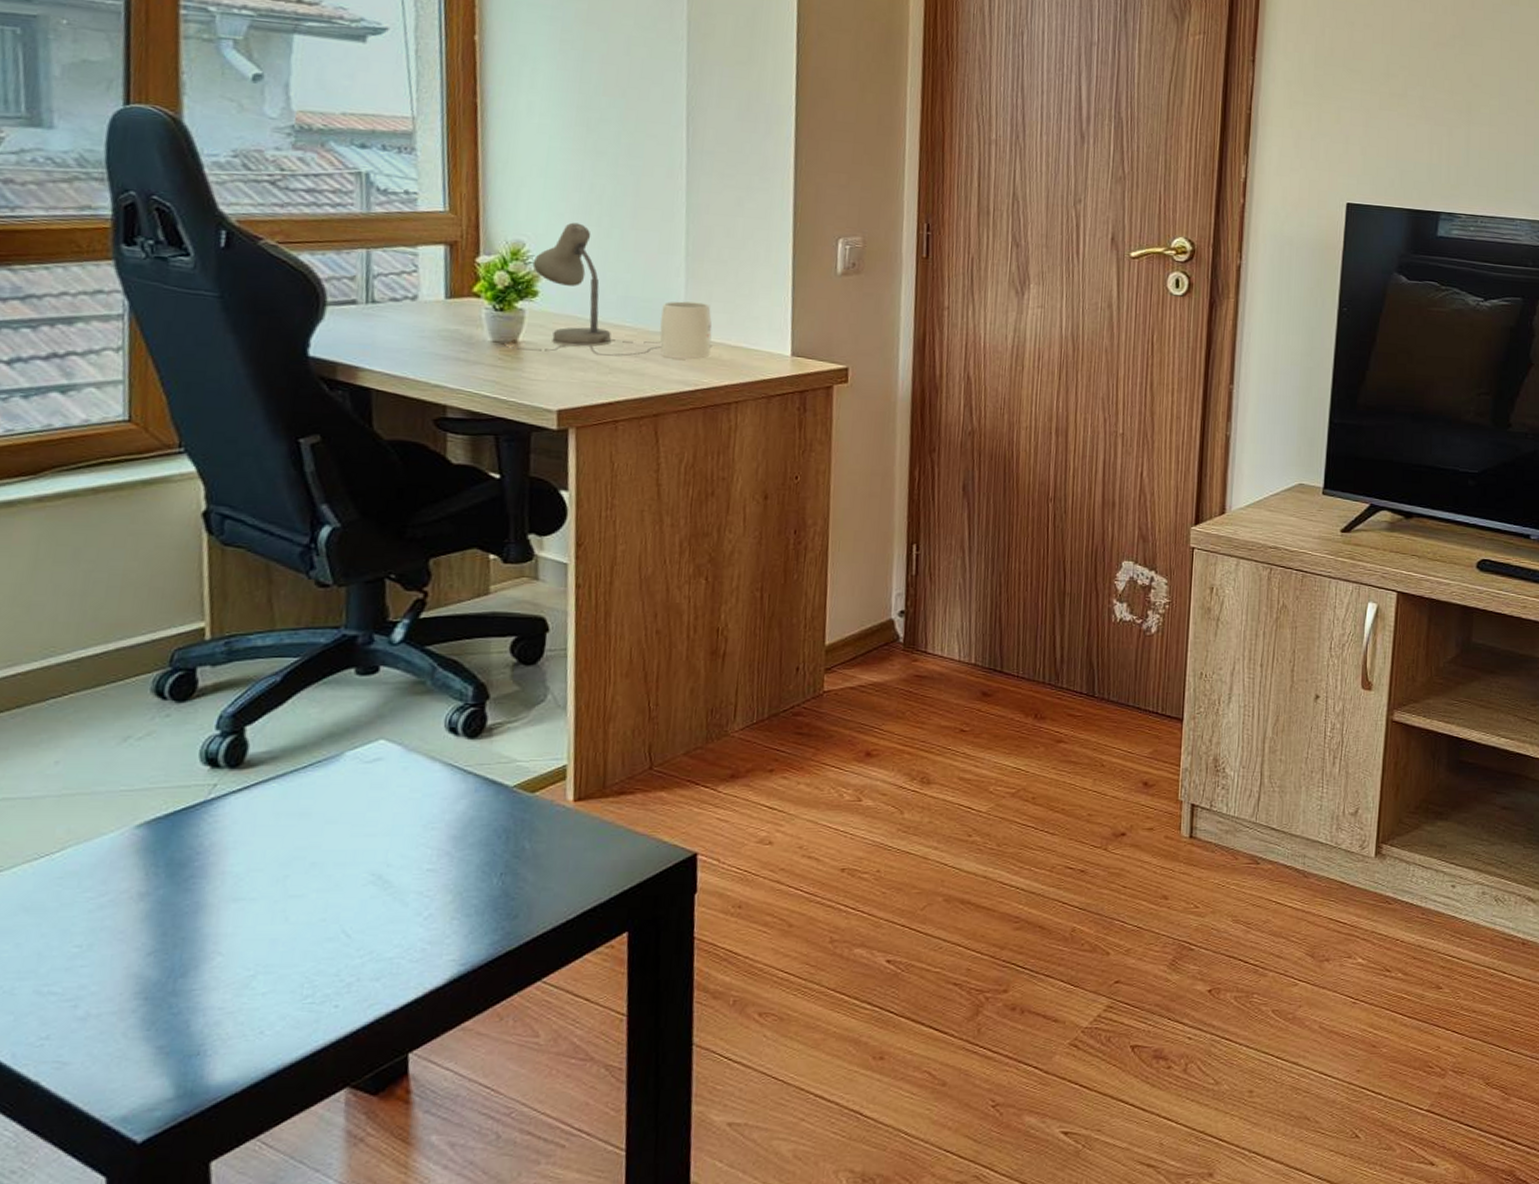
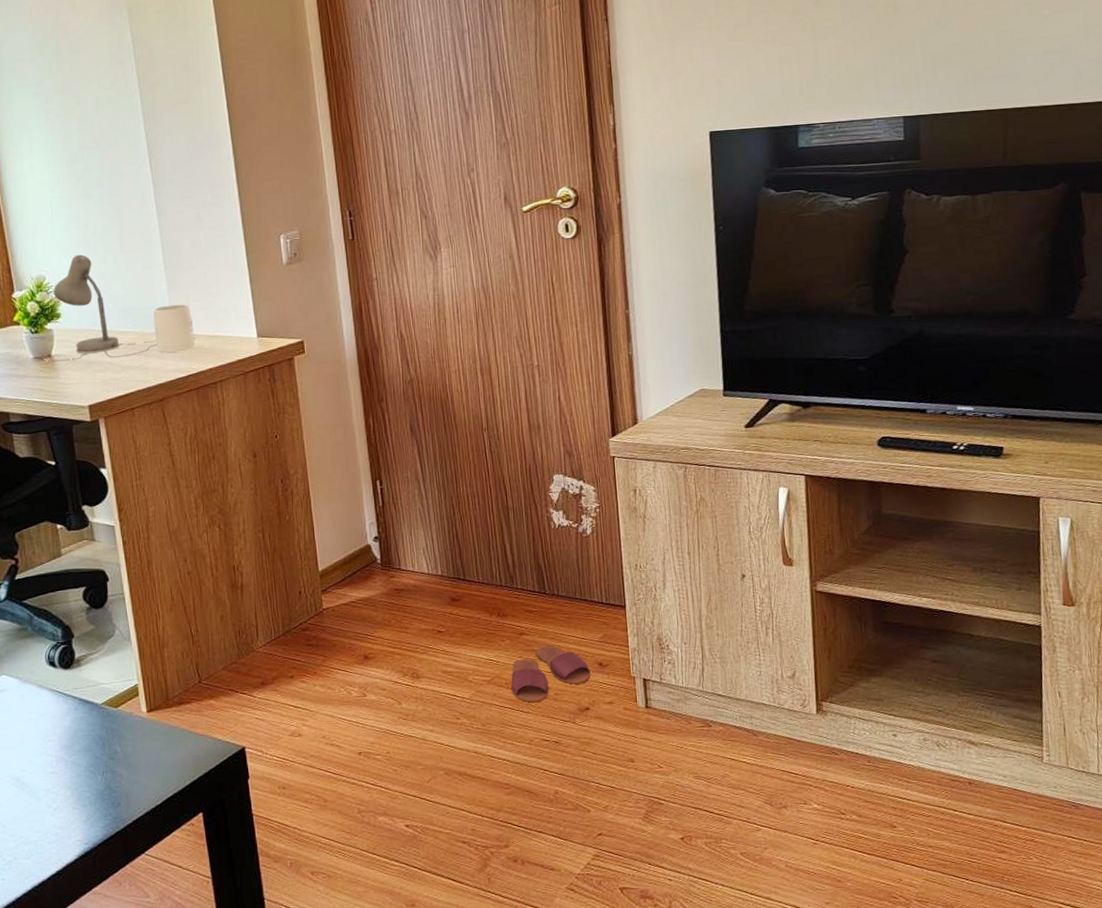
slippers: none [1038,758,1133,823] -> present [511,646,591,703]

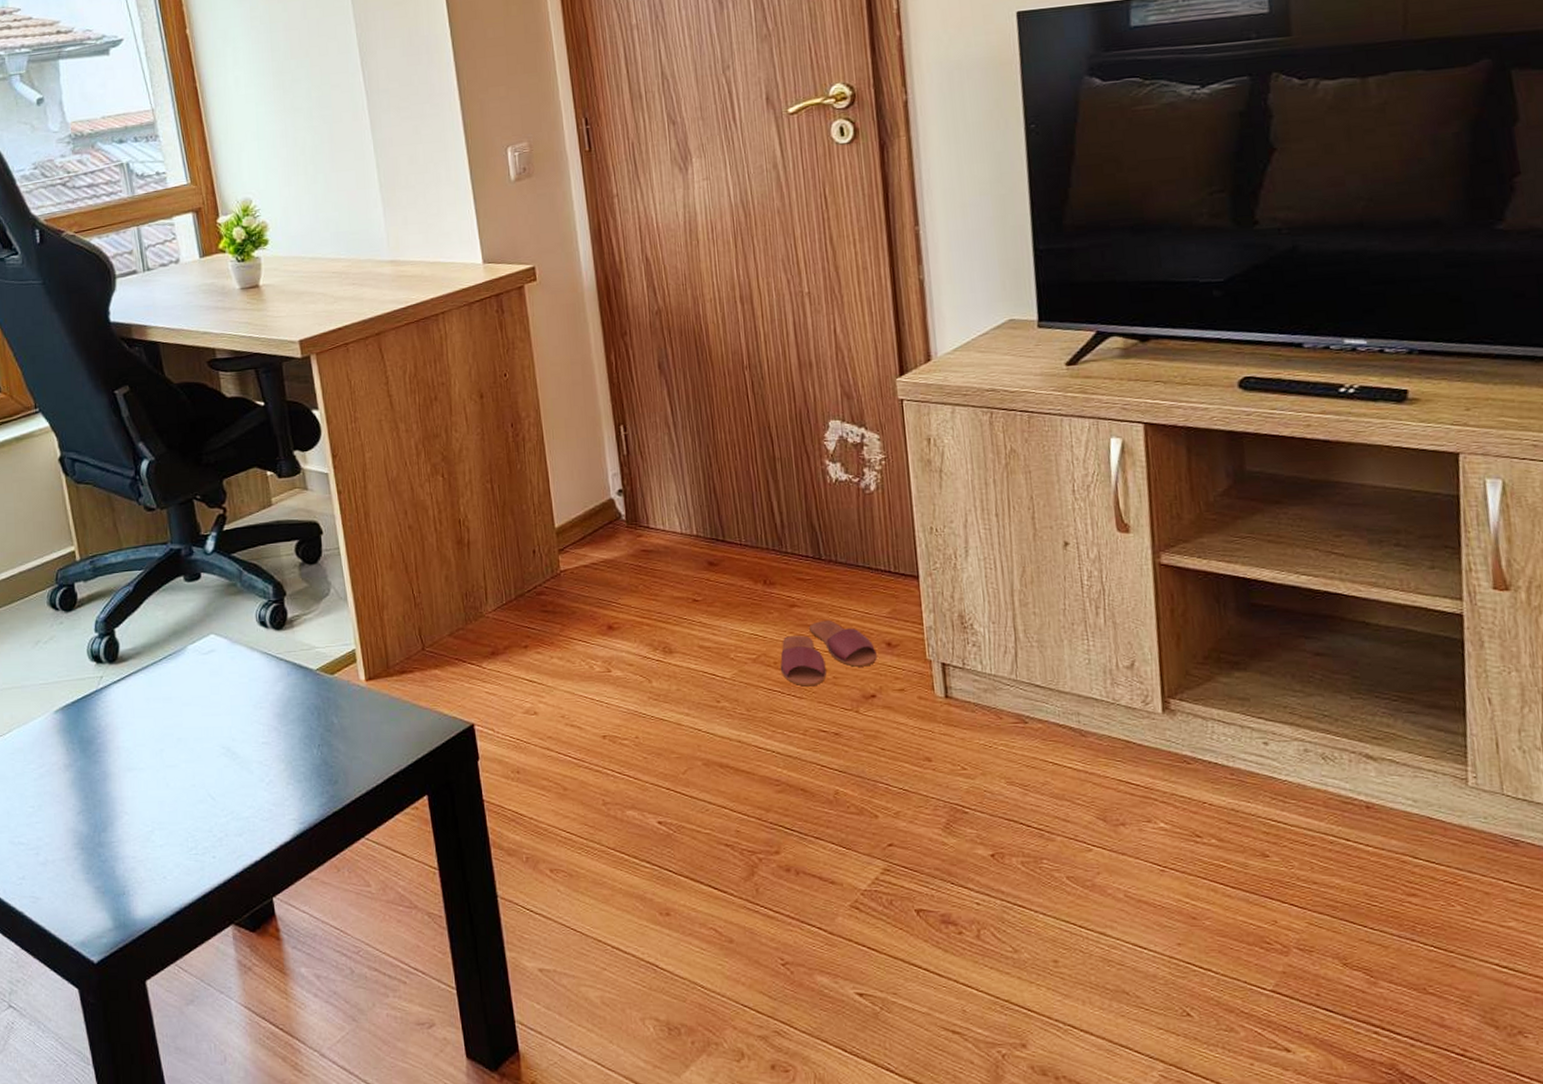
desk lamp: present [36,254,196,363] -> none [243,174,414,294]
mug: present [153,304,195,353] -> none [368,227,414,282]

